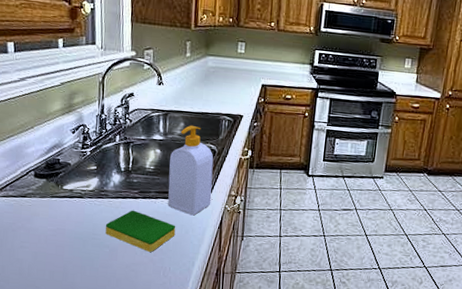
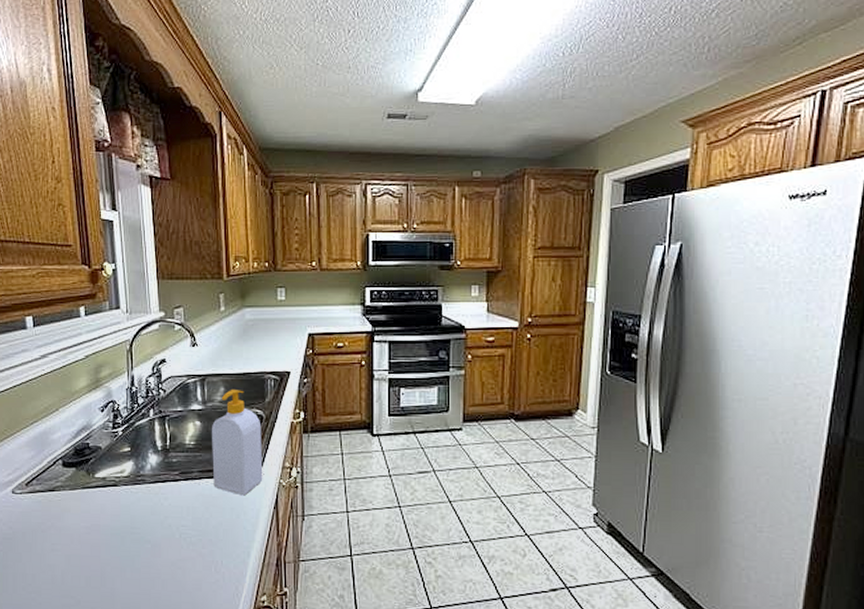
dish sponge: present [105,210,176,252] -> none [144,495,225,544]

